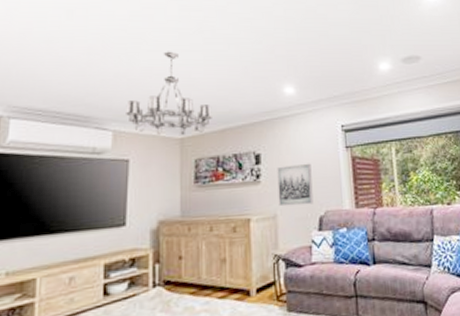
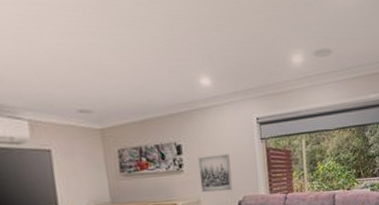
chandelier: present [126,51,212,136] -> none [37,33,130,126]

